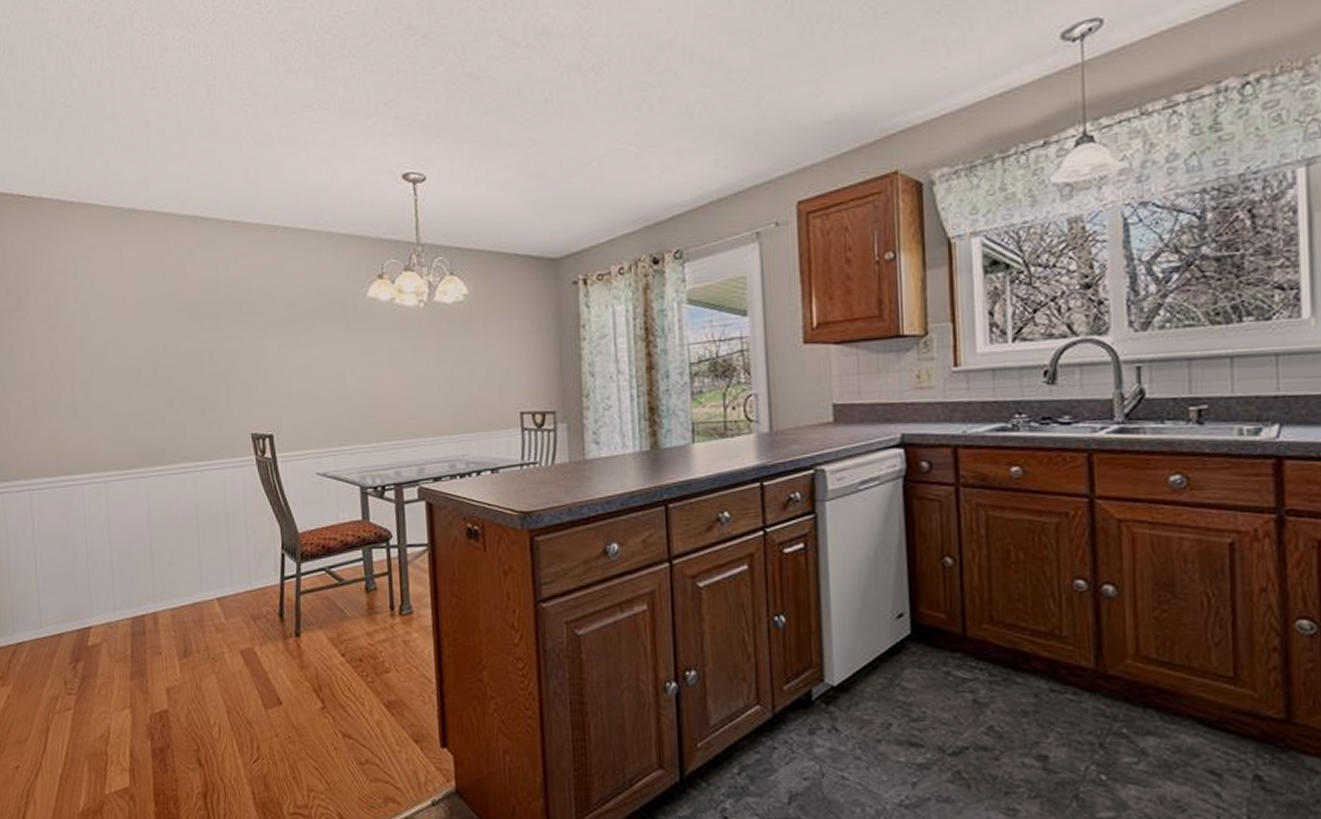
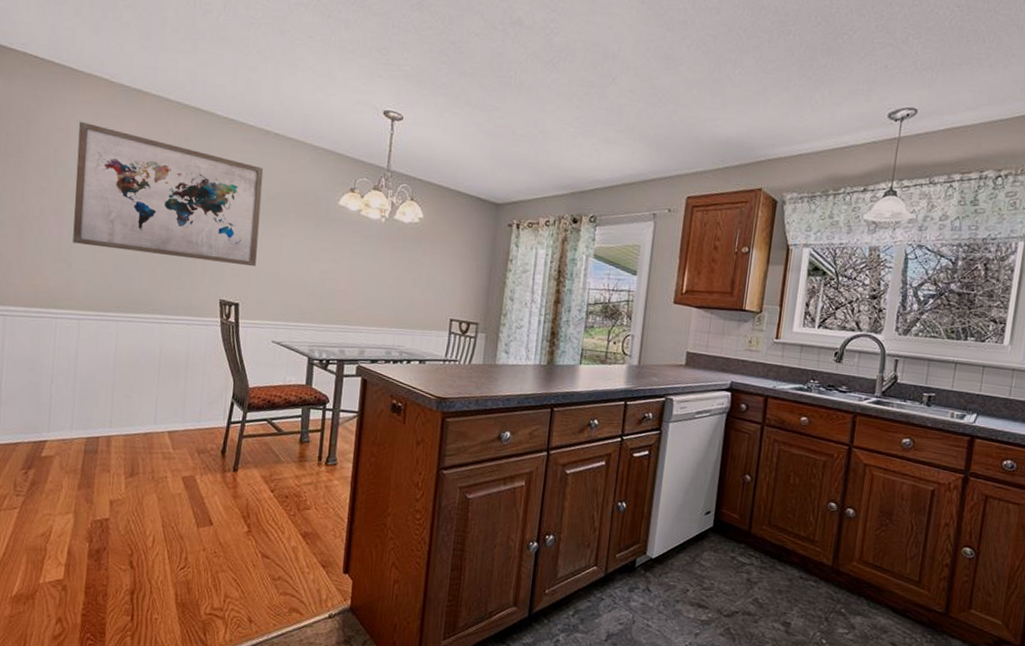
wall art: none [76,257,285,396] -> present [73,121,264,267]

